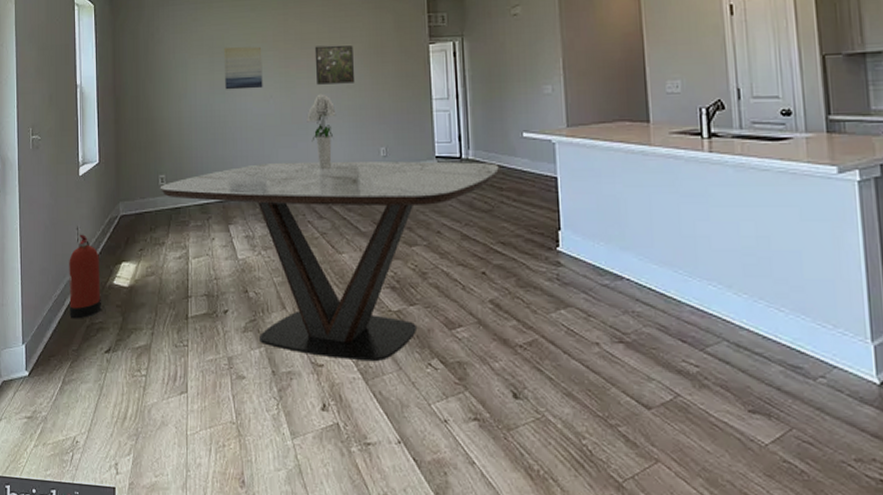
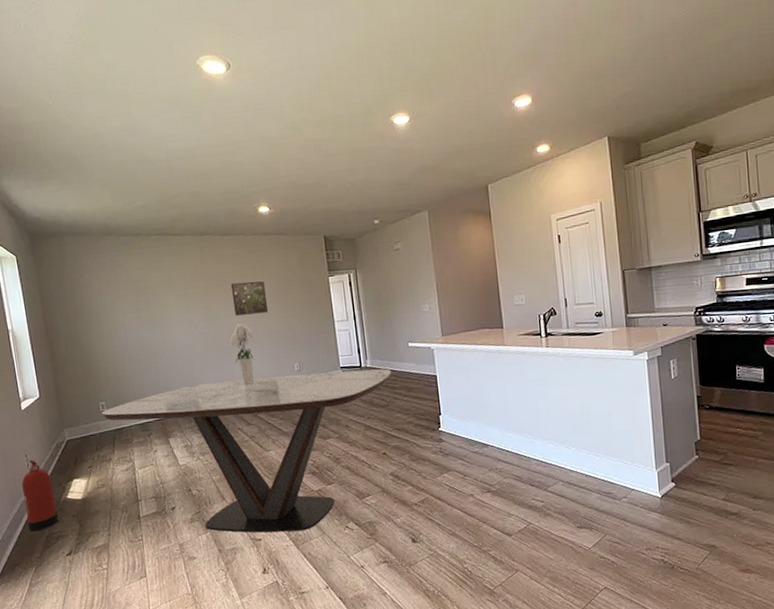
wall art: present [223,46,263,90] -> none [147,286,187,326]

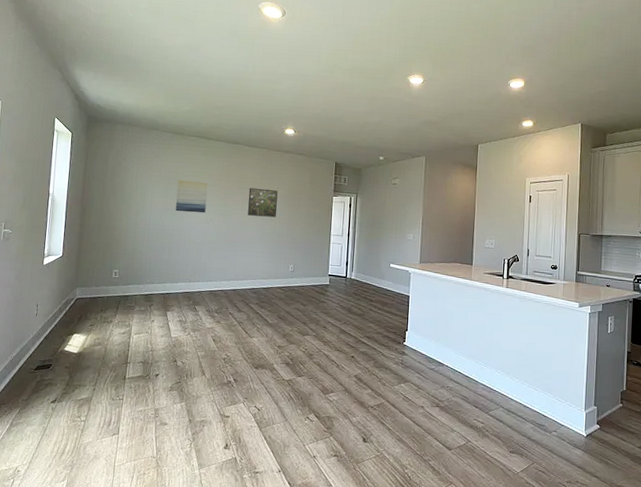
fire extinguisher: present [21,460,59,532] -> none [22,310,55,376]
dining table: present [101,369,392,533] -> none [113,268,371,415]
wall art: none [147,286,187,326] -> present [175,179,208,213]
bouquet: present [229,323,255,386] -> none [237,222,260,277]

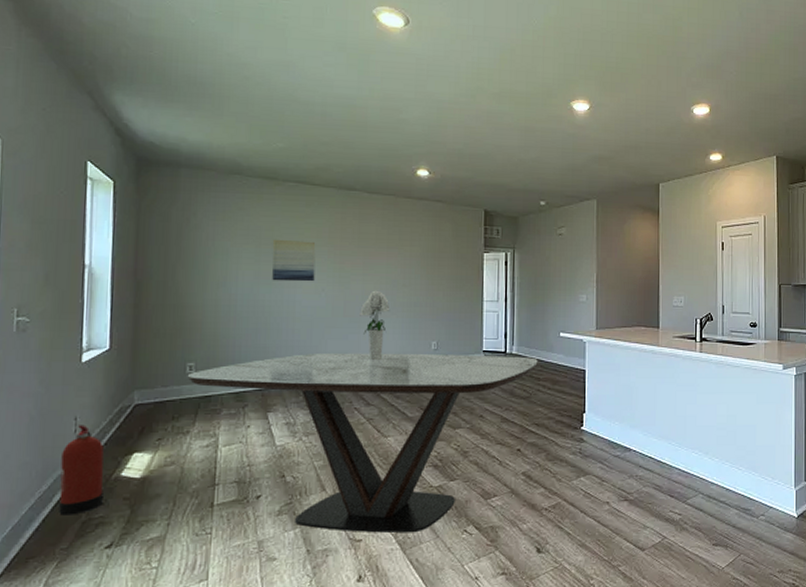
fire extinguisher: none [22,310,55,376] -> present [59,425,104,516]
dining table: none [113,268,371,415] -> present [187,352,538,533]
bouquet: none [237,222,260,277] -> present [359,290,390,361]
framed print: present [248,187,278,217] -> none [371,246,412,283]

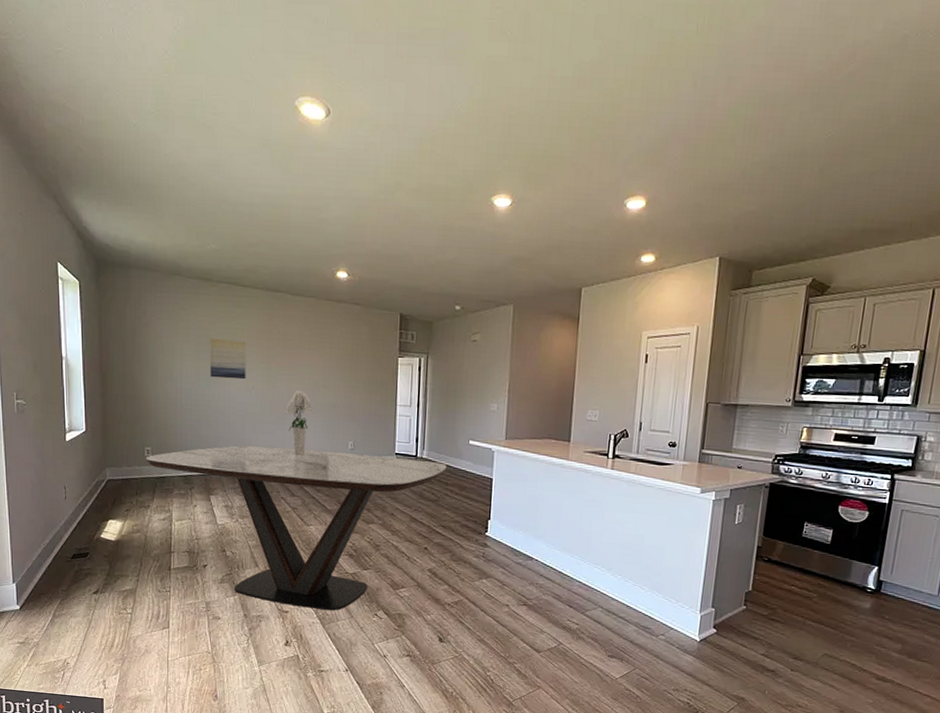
fire extinguisher: present [59,425,104,516] -> none [57,493,89,565]

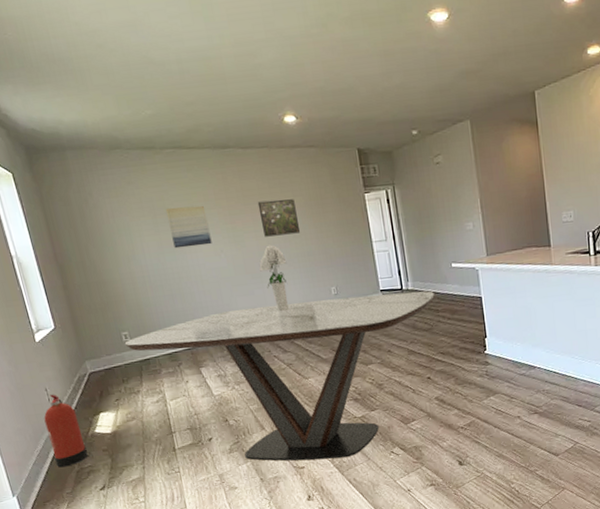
fire extinguisher: none [57,493,89,565] -> present [43,394,88,468]
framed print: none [295,347,331,384] -> present [257,199,301,237]

